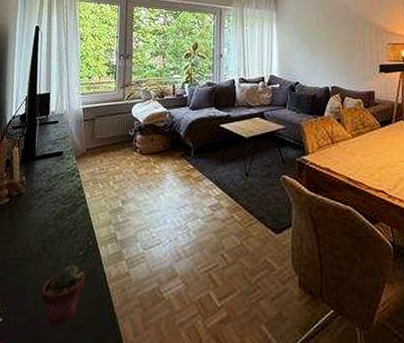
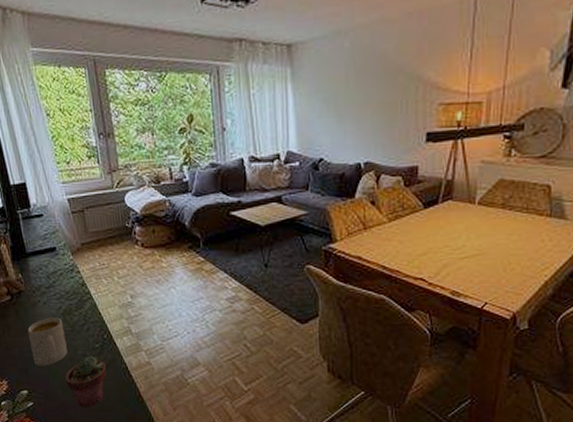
mug: none [14,221,53,276] -> present [27,317,68,367]

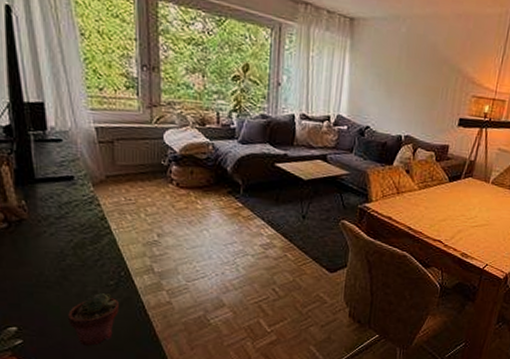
mug: present [27,317,68,367] -> none [25,250,74,302]

